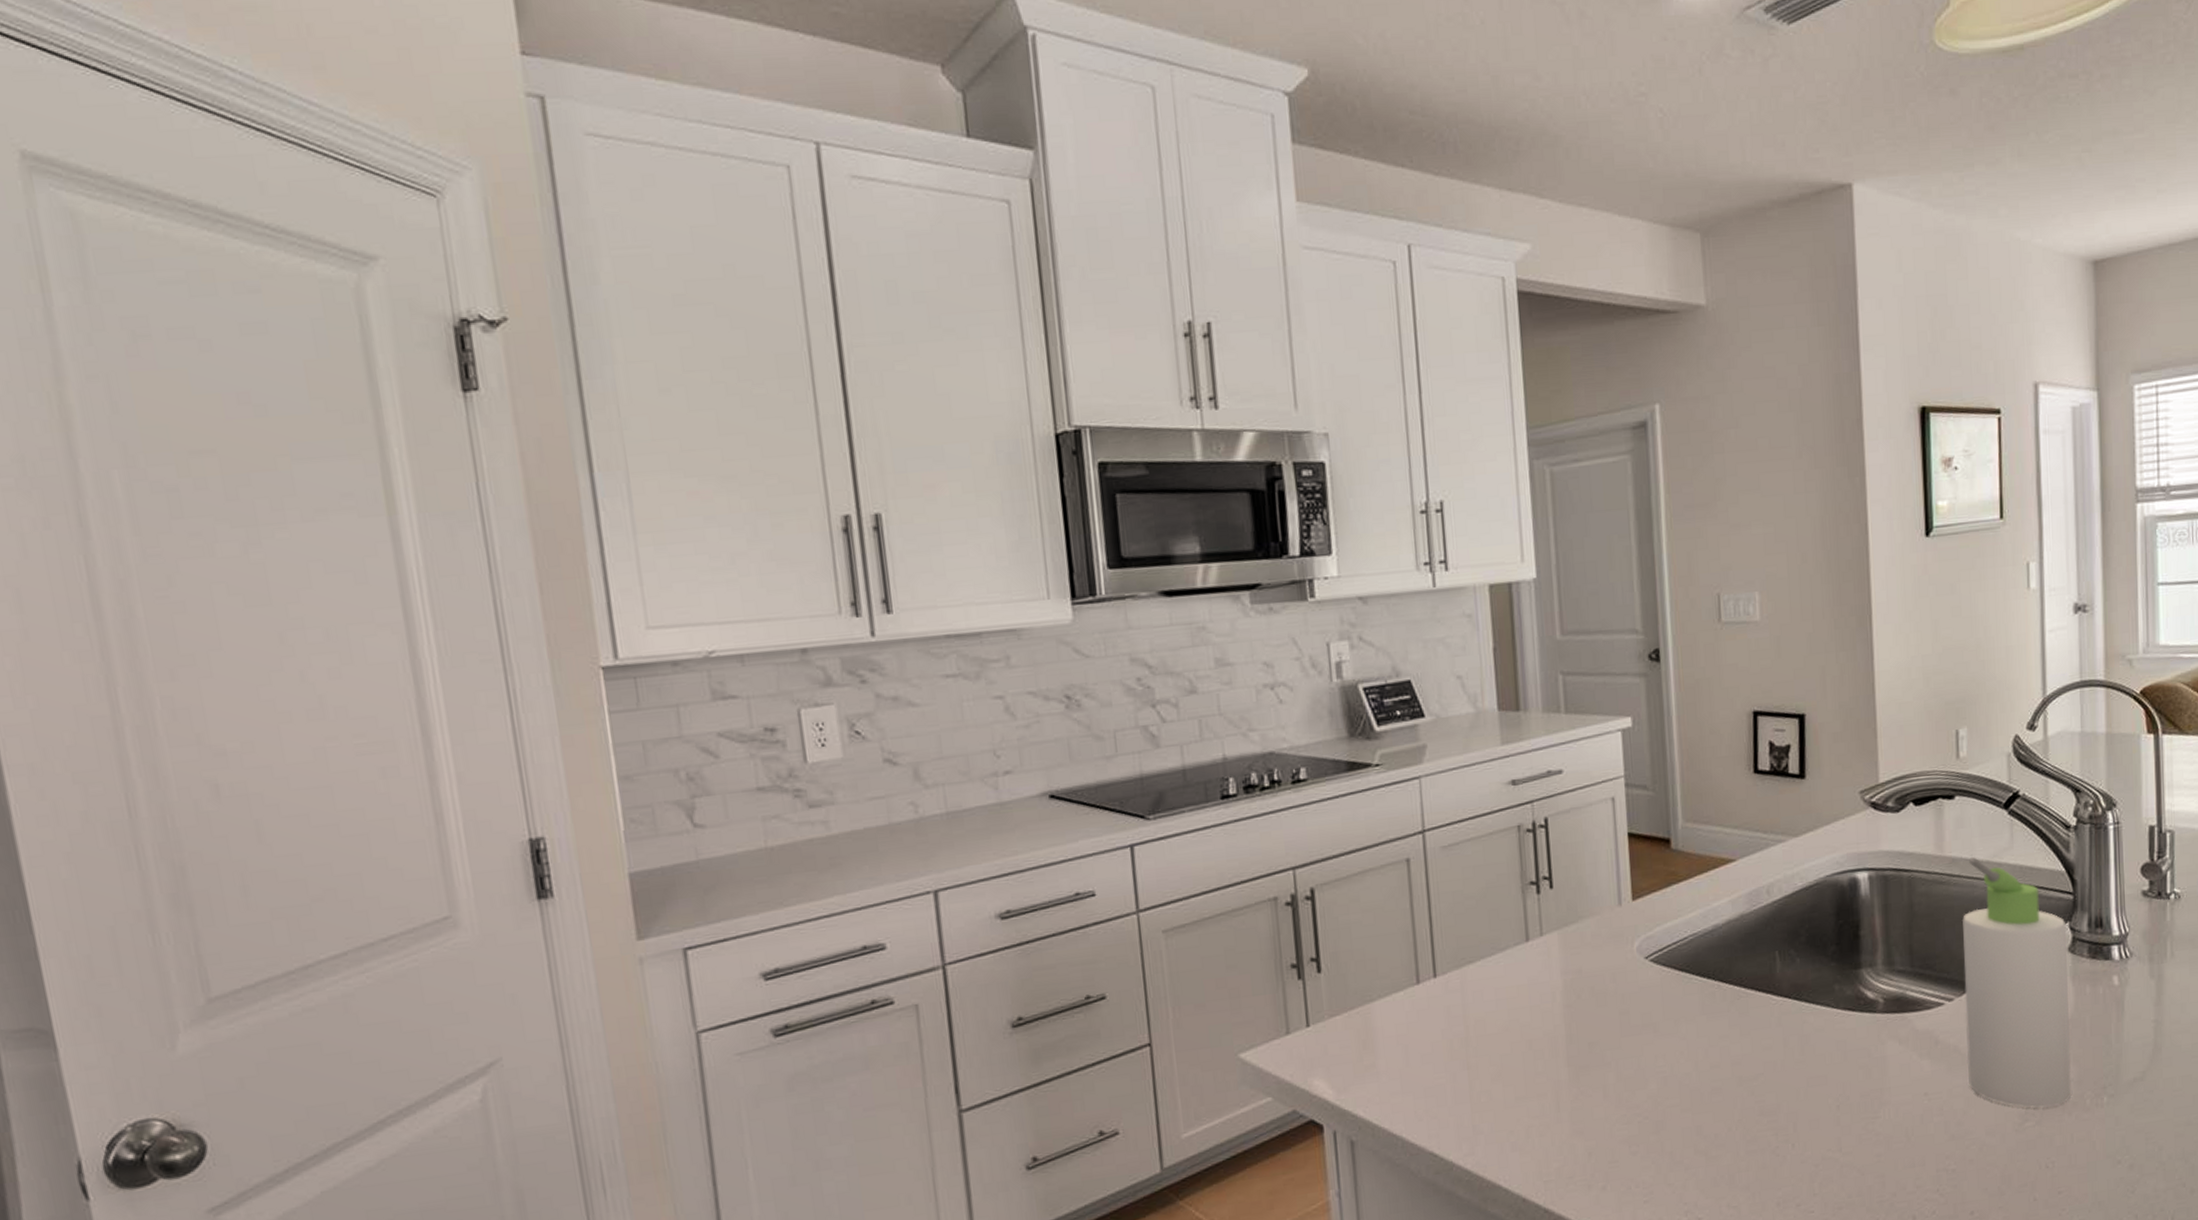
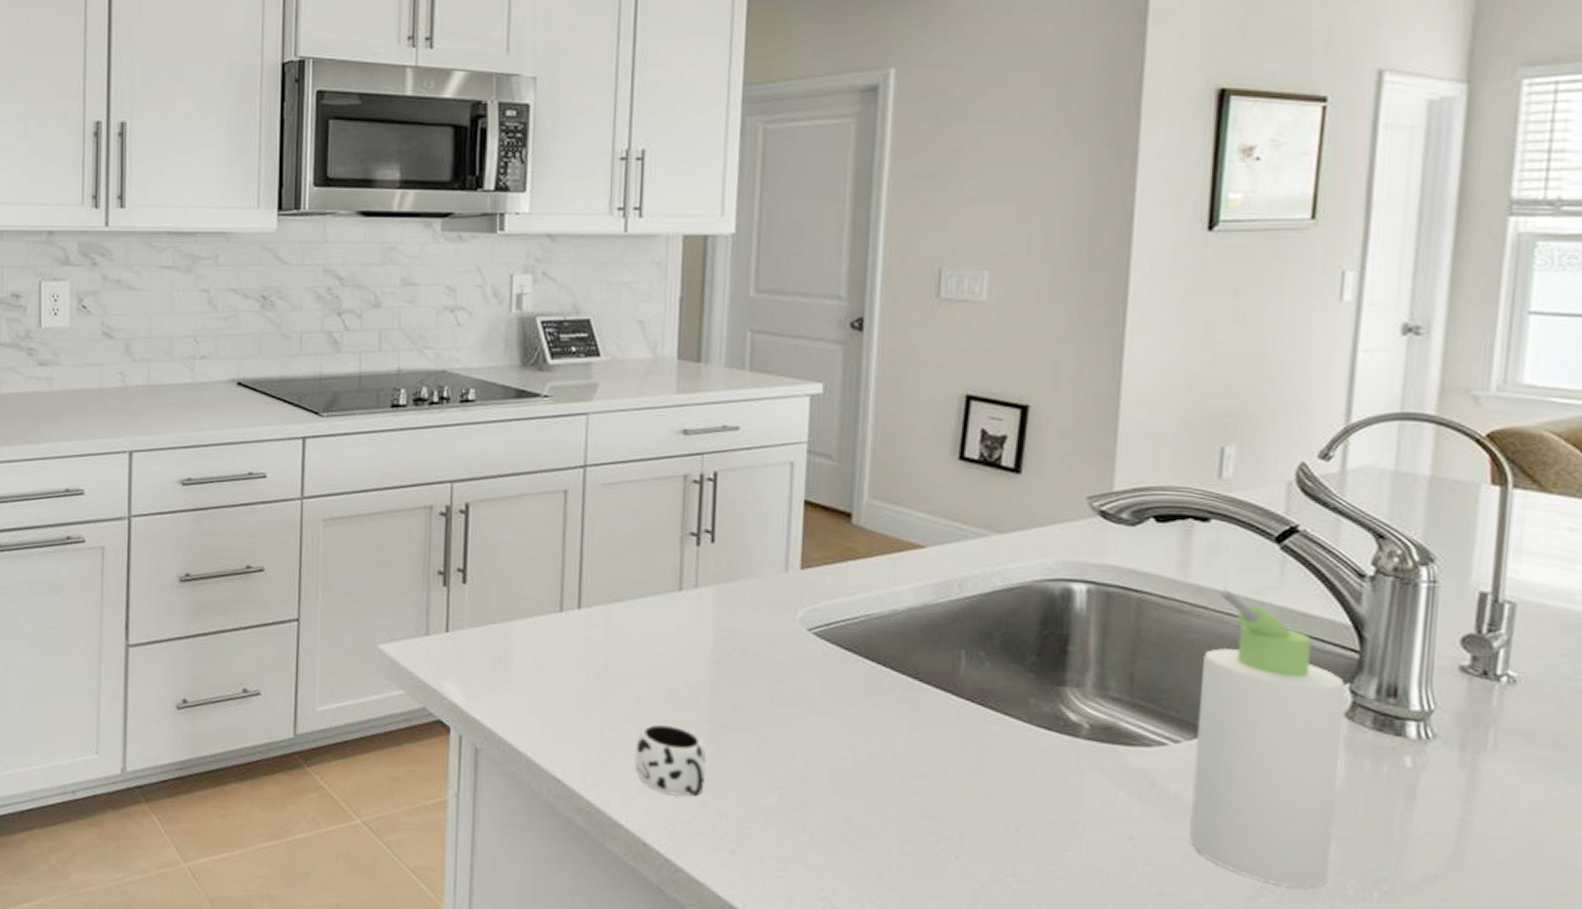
mug: none [1504,1077,1572,1146] -> present [635,724,707,797]

